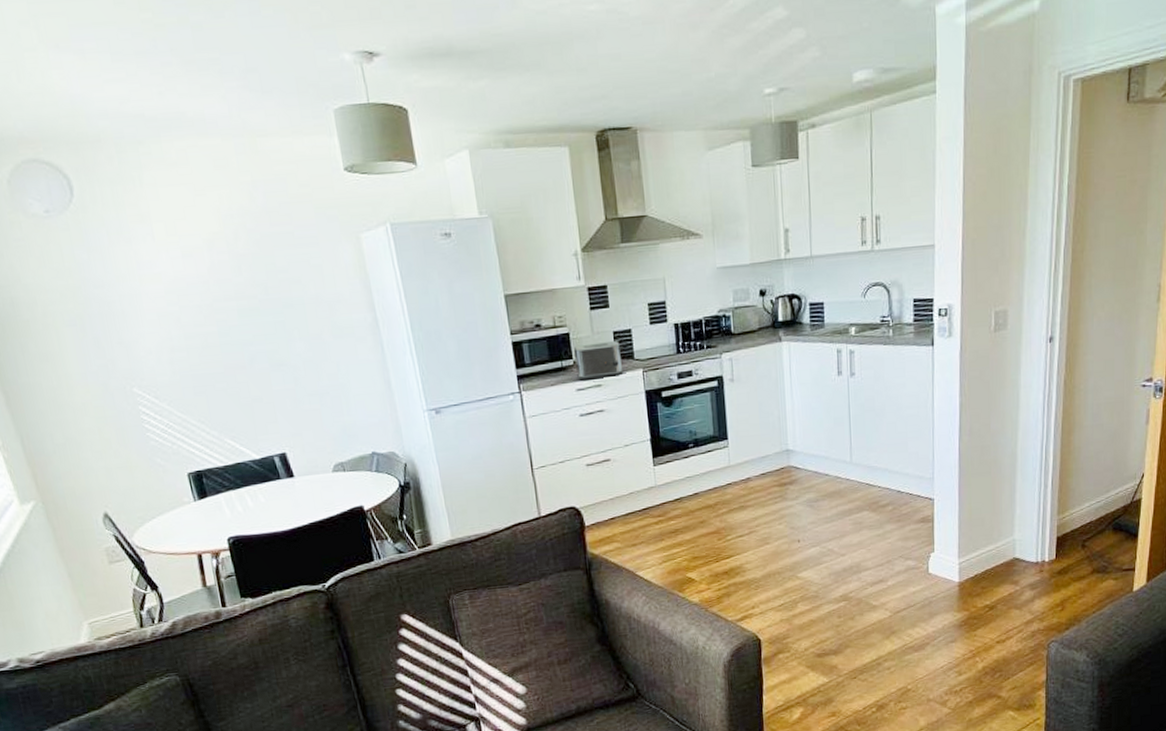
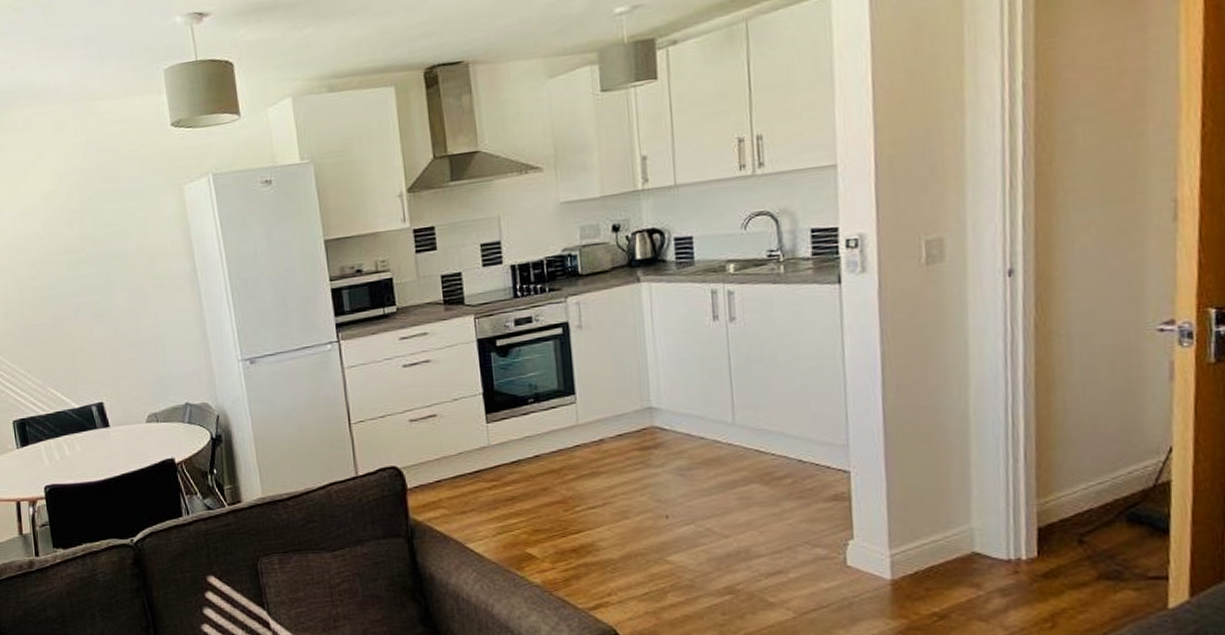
toaster: present [573,341,624,382] -> none [397,286,453,330]

